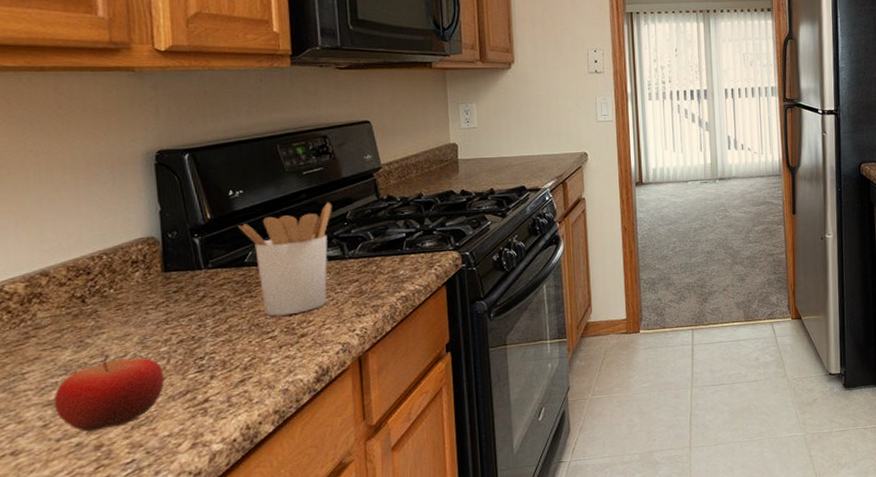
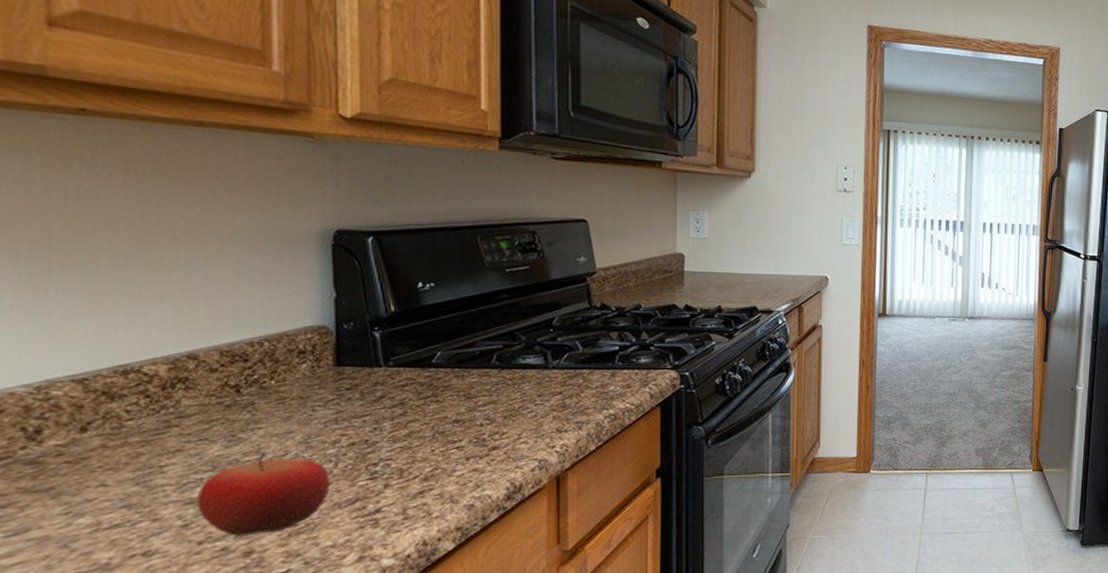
utensil holder: present [238,202,332,316] -> none [426,305,537,425]

